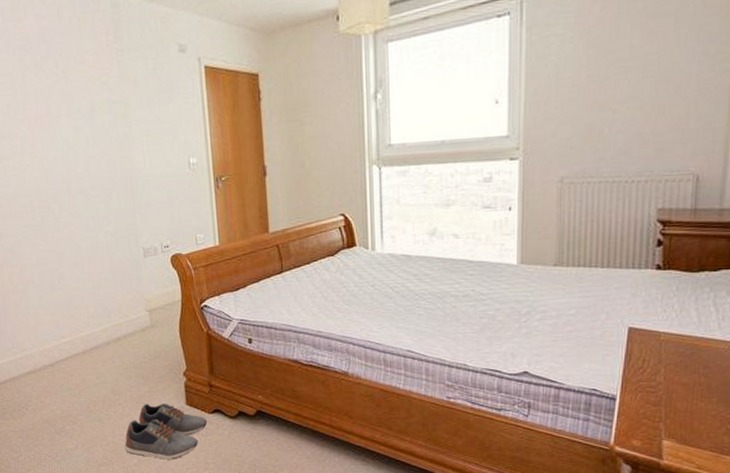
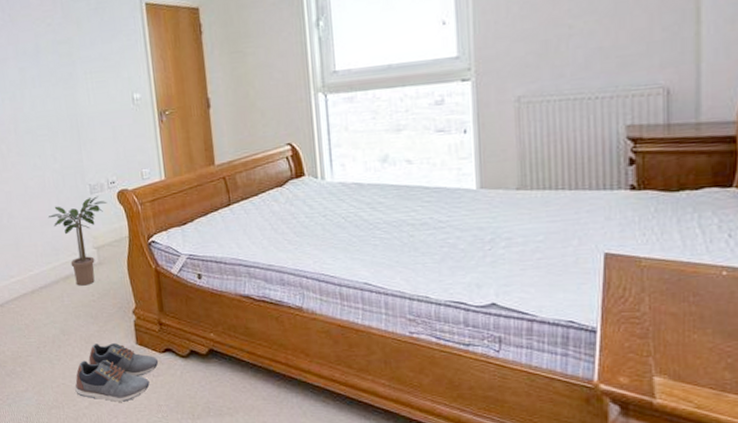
potted plant: none [101,259,161,348] -> present [49,196,107,286]

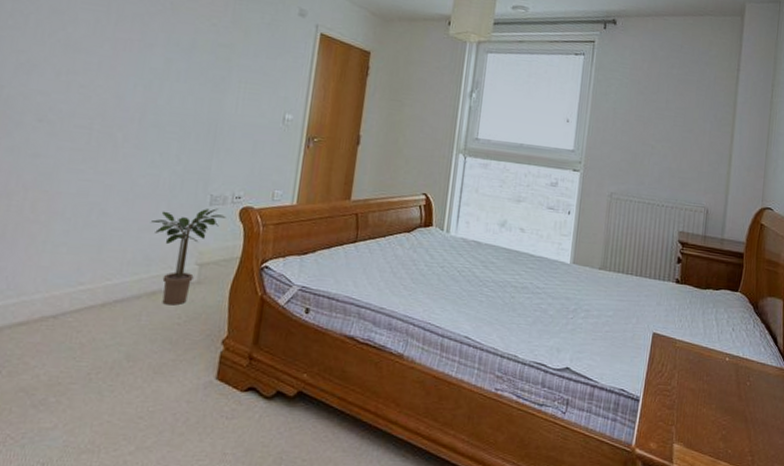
shoe: present [75,343,159,402] -> none [122,375,238,448]

